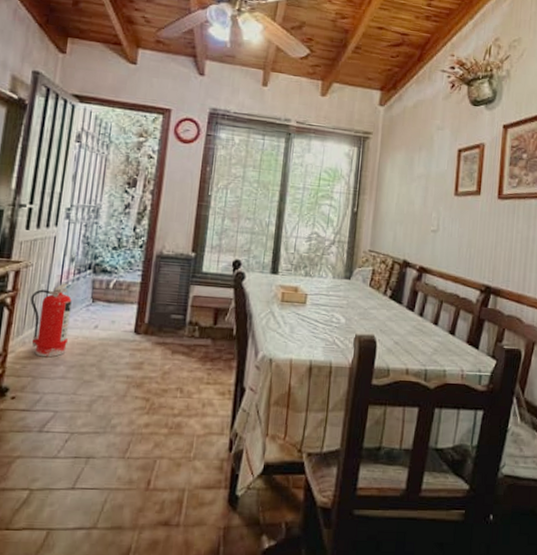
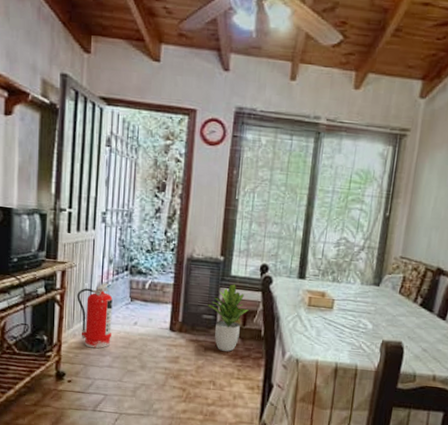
potted plant: none [177,281,220,354] -> present [208,284,249,352]

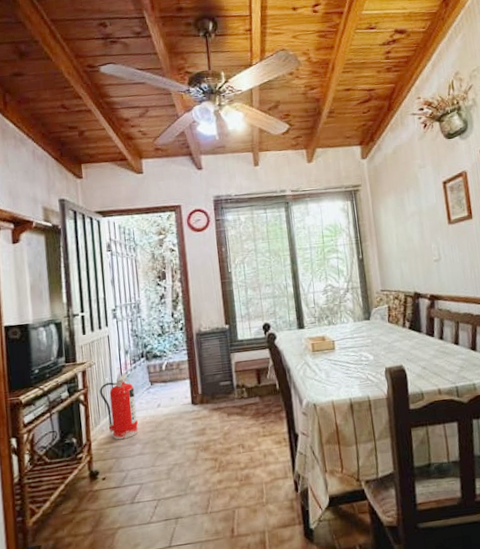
potted plant: present [208,284,249,352] -> none [222,347,261,413]

